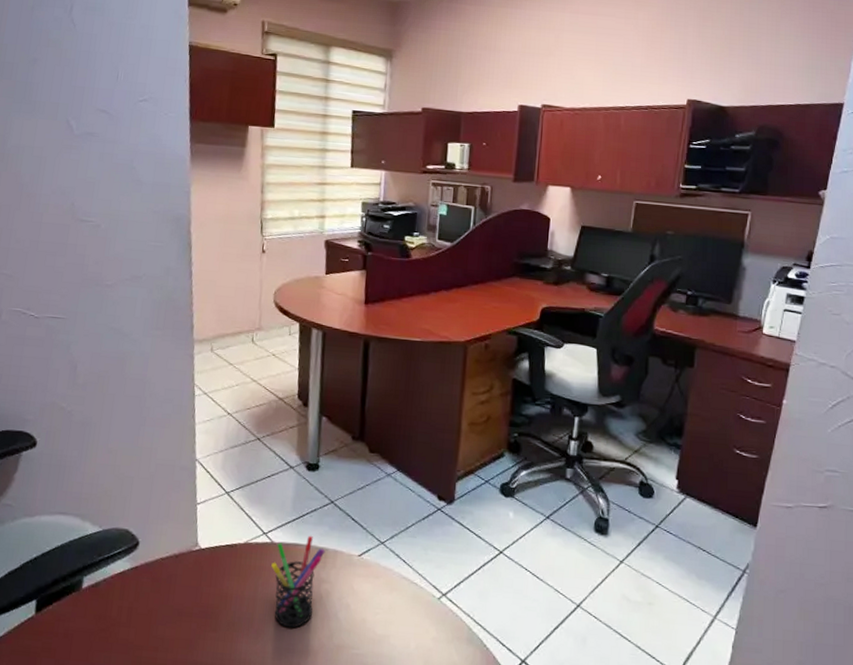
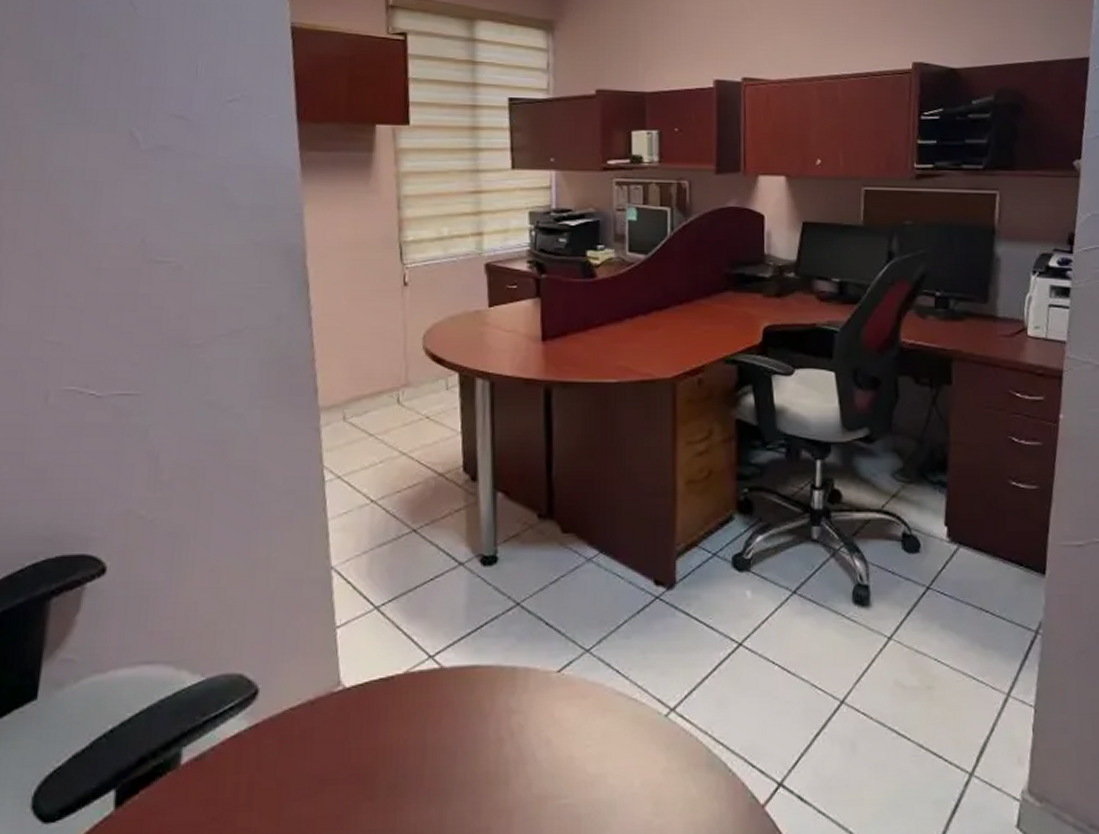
pen holder: present [271,535,325,628] -> none [442,651,514,782]

